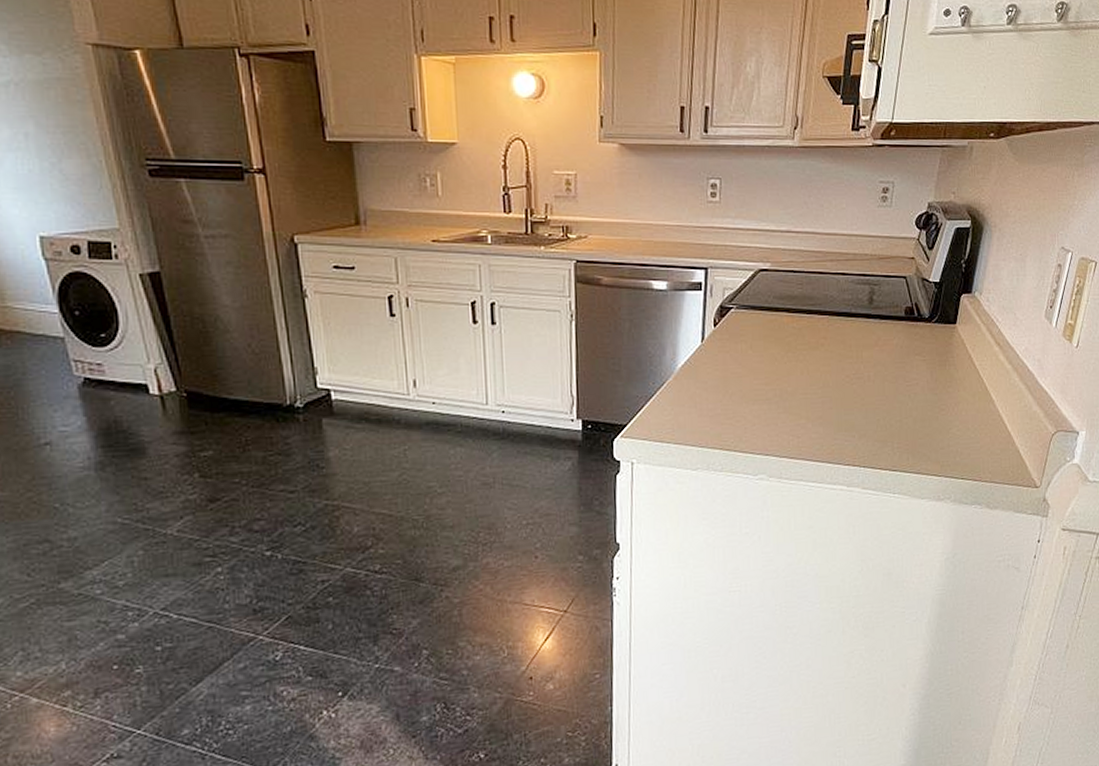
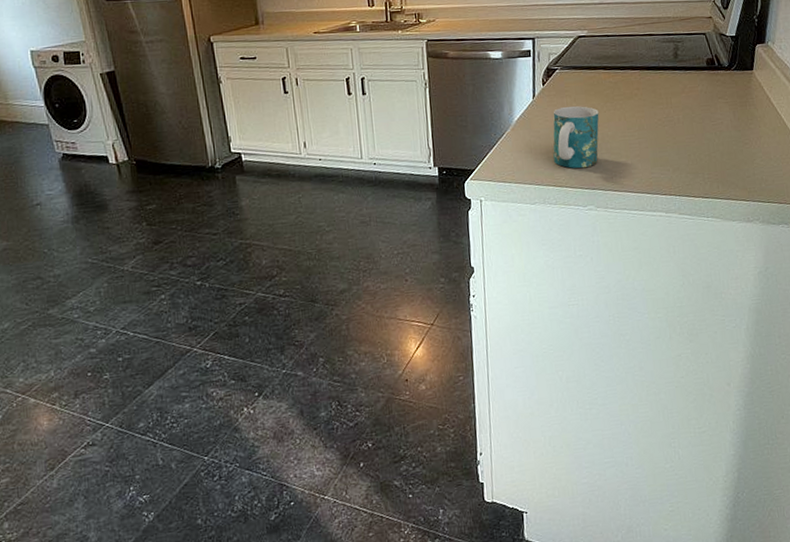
mug: none [721,354,778,430] -> present [553,106,599,169]

